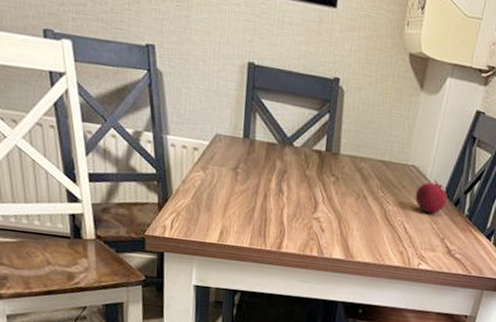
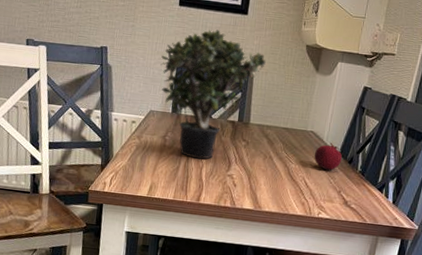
potted plant: none [226,26,360,199] -> present [160,29,266,160]

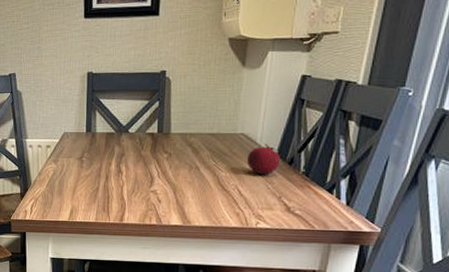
potted plant: present [160,29,266,160] -> none [70,37,184,178]

